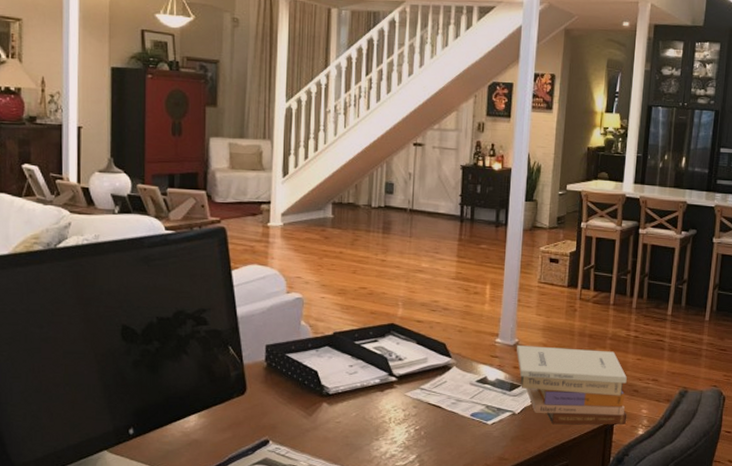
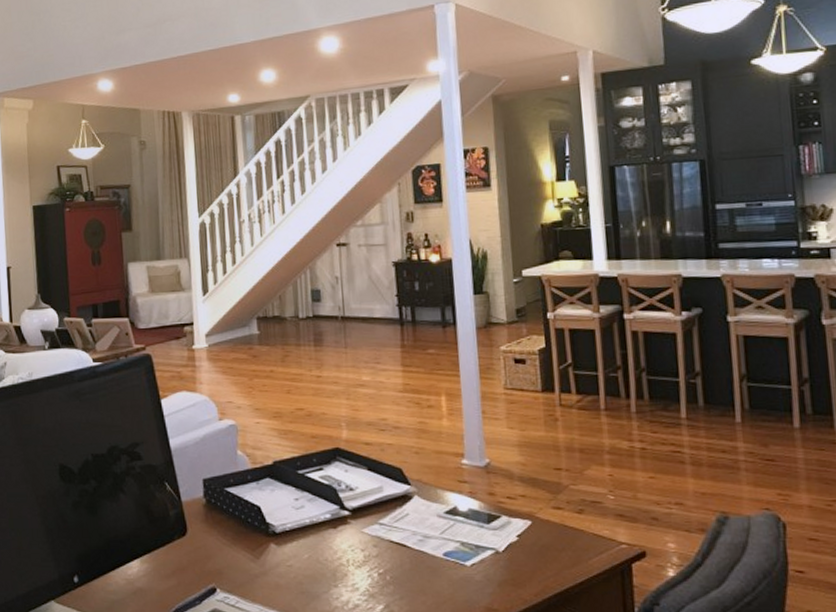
books: present [516,345,628,425] -> none [488,466,648,565]

